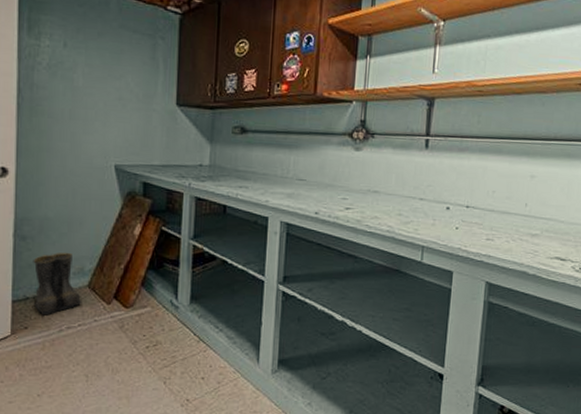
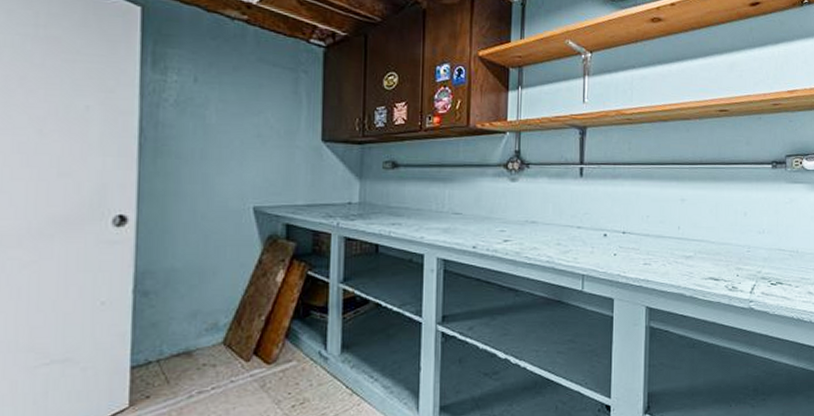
boots: present [33,252,82,315] -> none [157,306,216,381]

